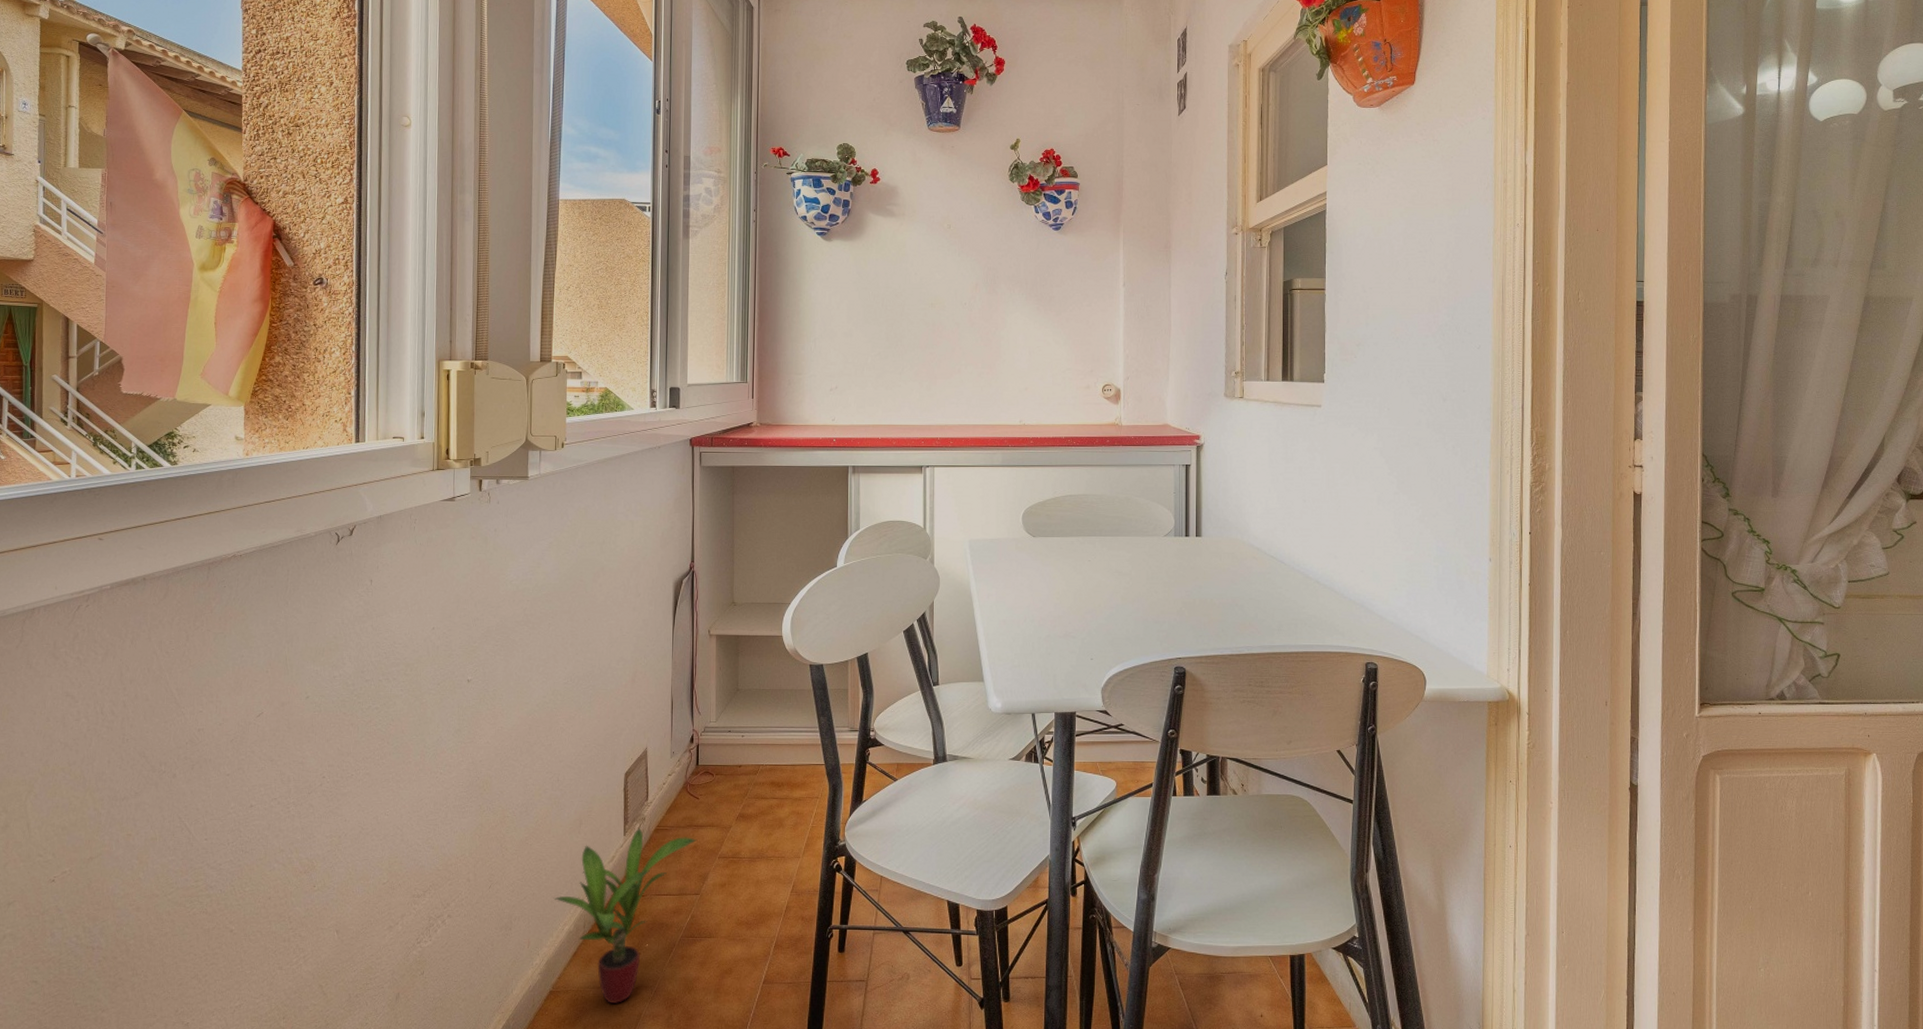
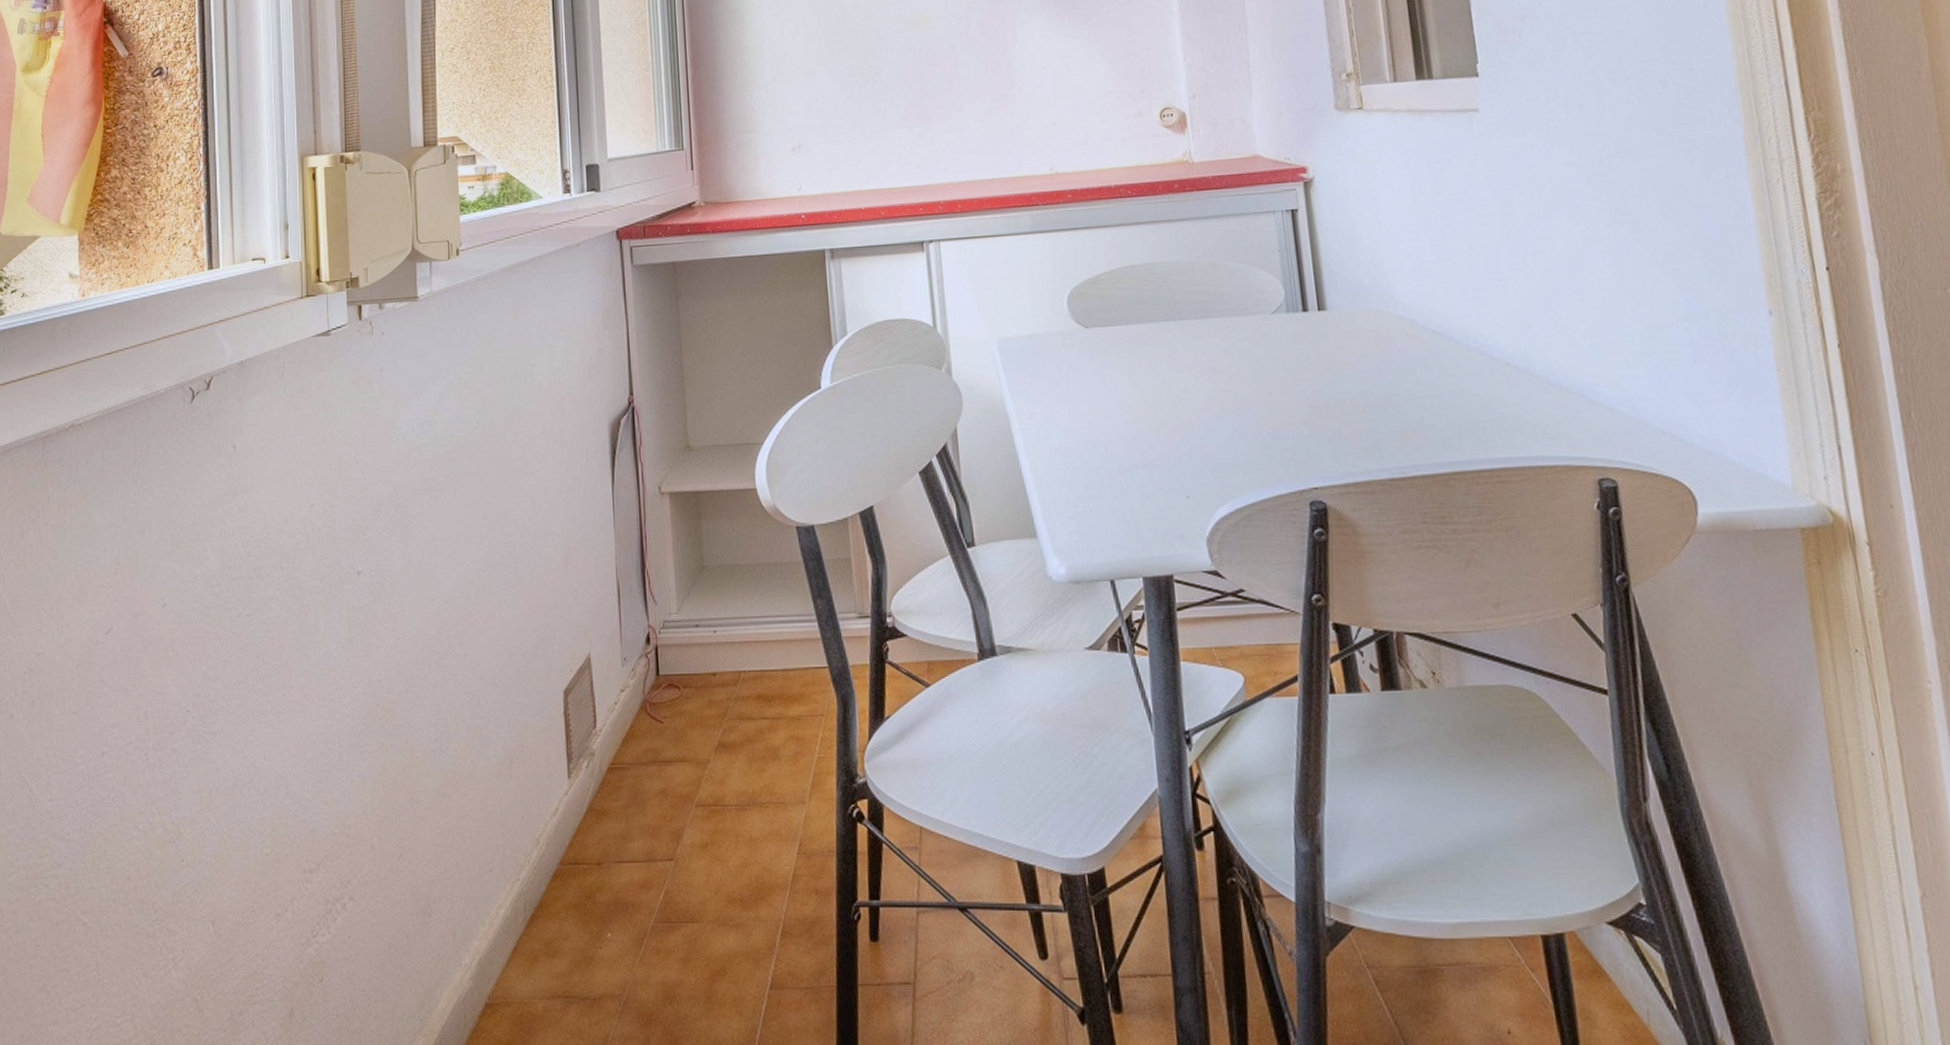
potted plant: present [553,828,697,1003] -> none [482,767,665,1020]

